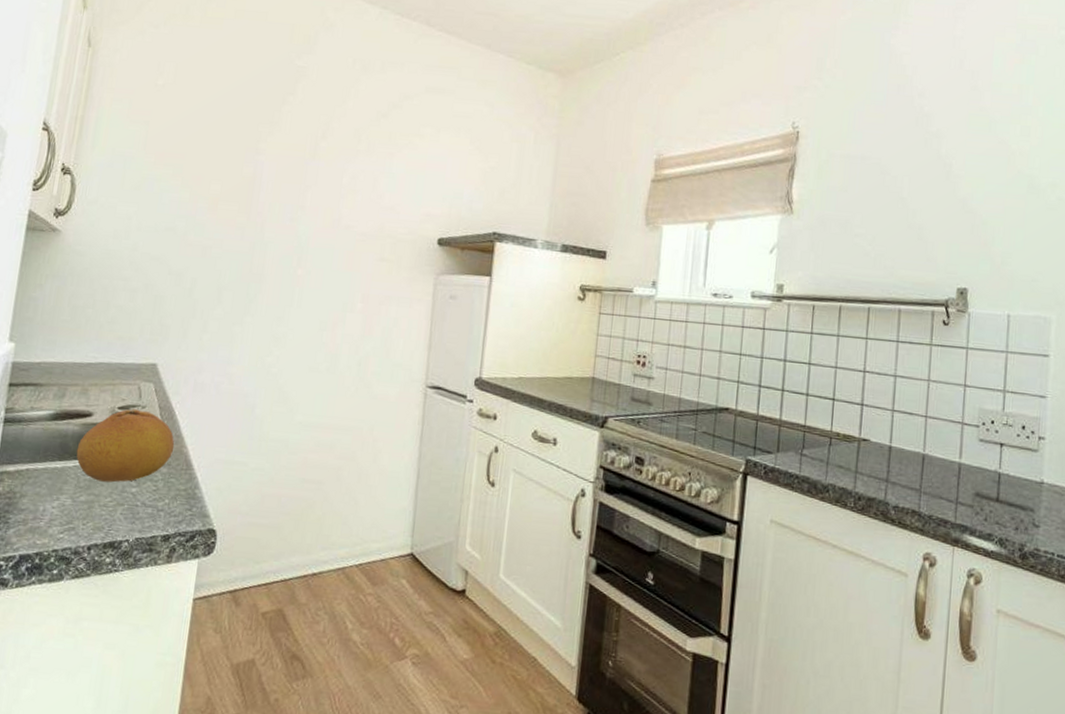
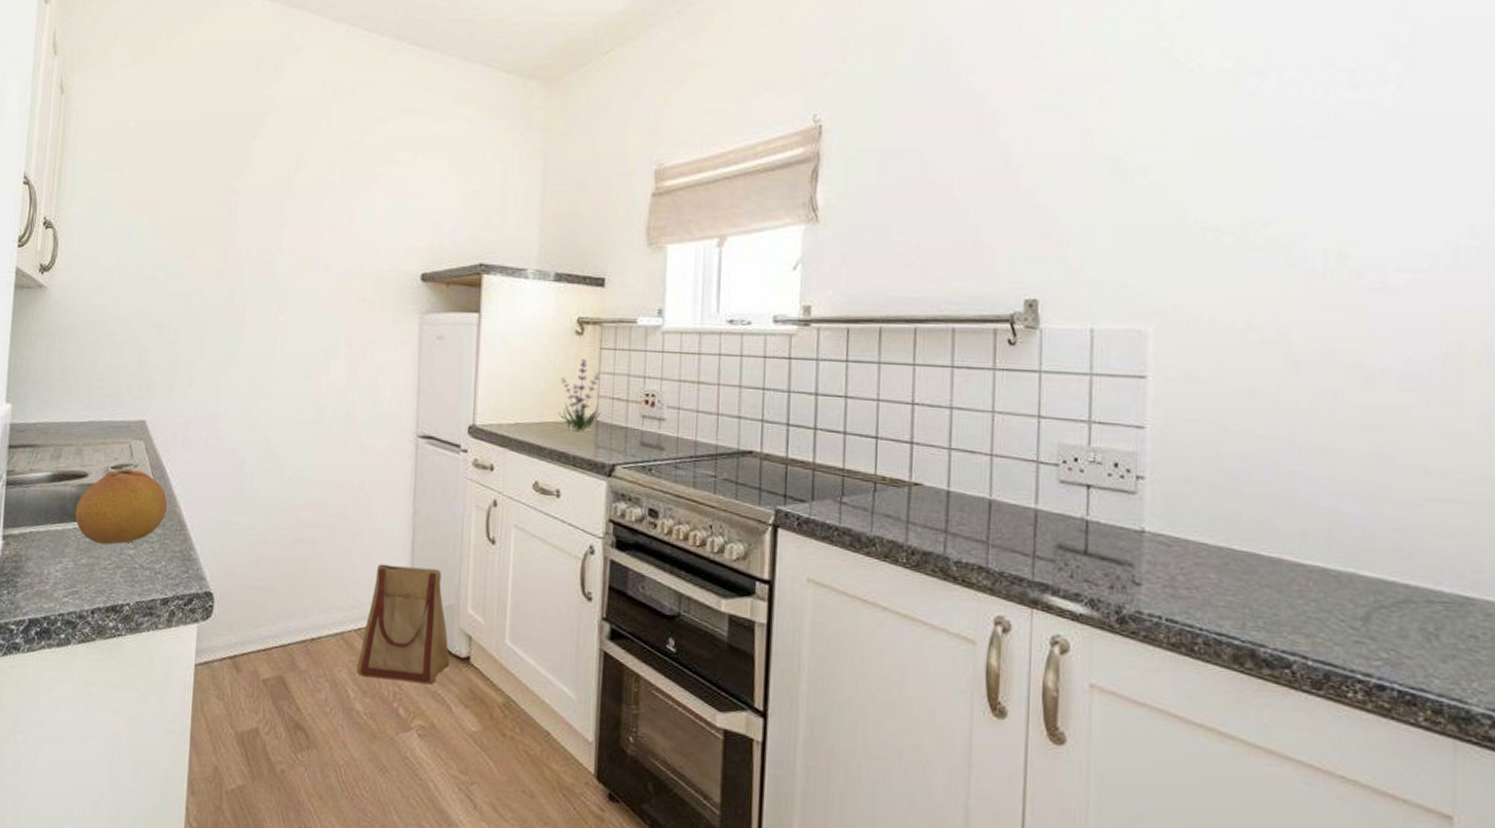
shopping bag: none [355,504,447,616] -> present [356,564,450,685]
plant: none [558,322,598,386] -> present [558,359,601,431]

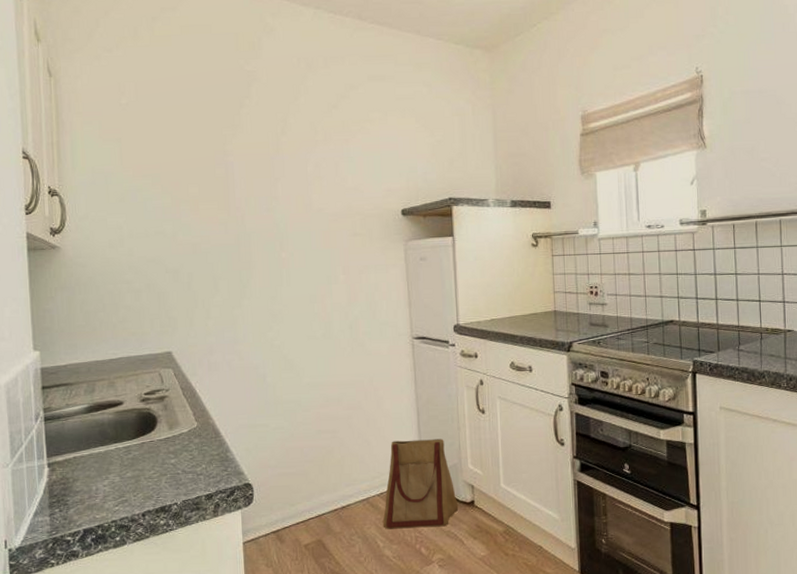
fruit: present [75,468,168,545] -> none [115,393,202,458]
plant: present [558,359,601,431] -> none [524,265,558,320]

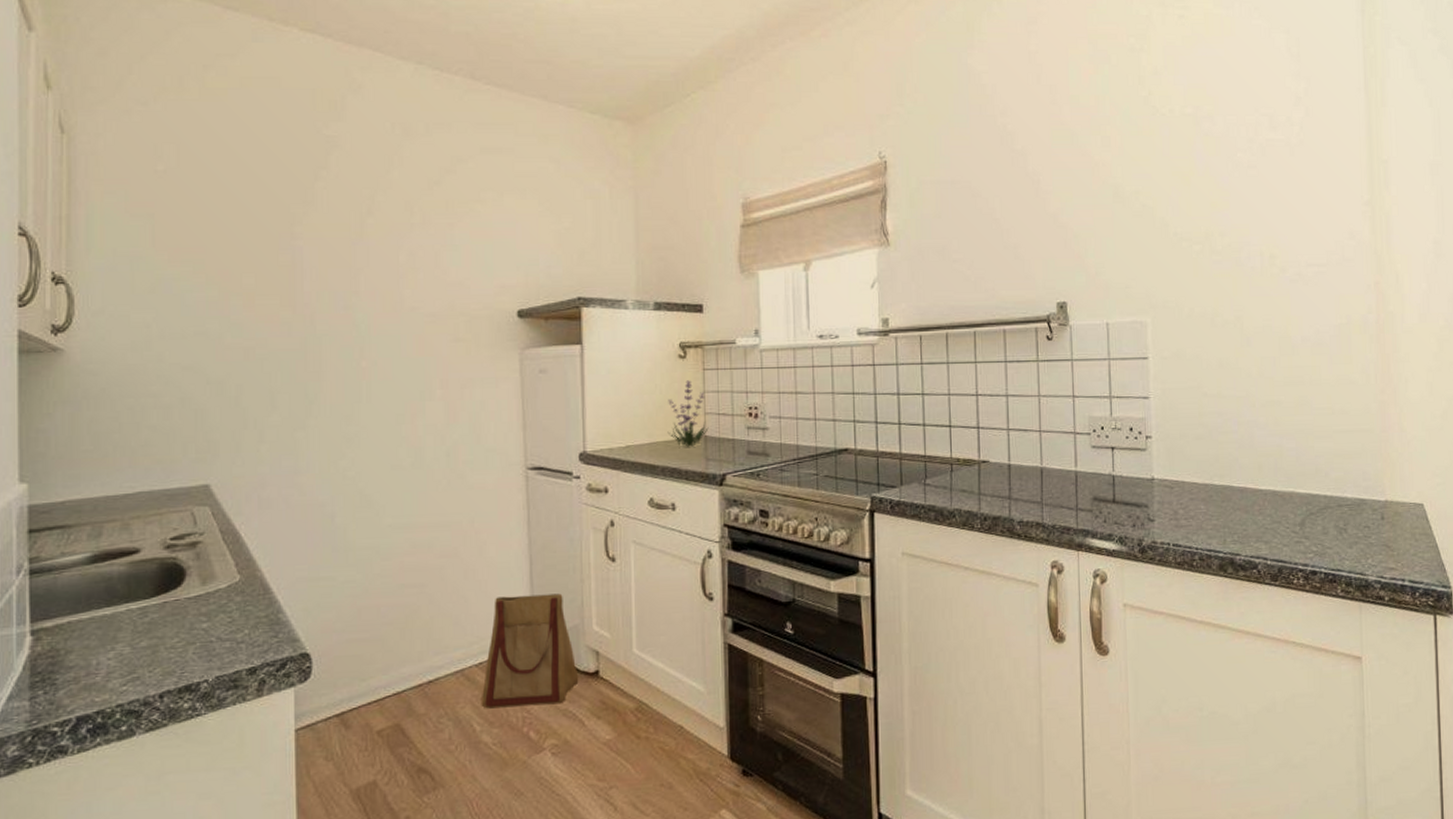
plant: none [524,265,558,320] -> present [667,380,709,447]

